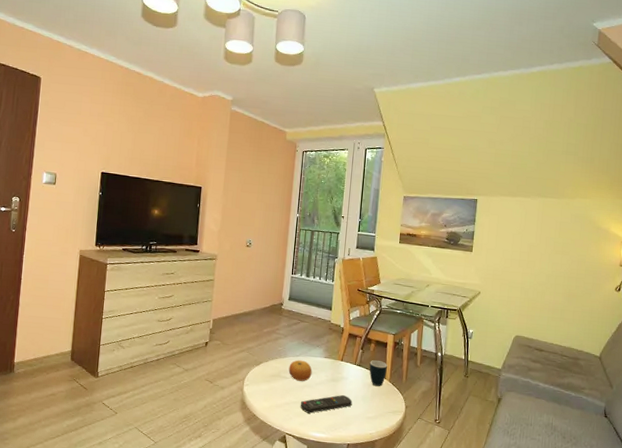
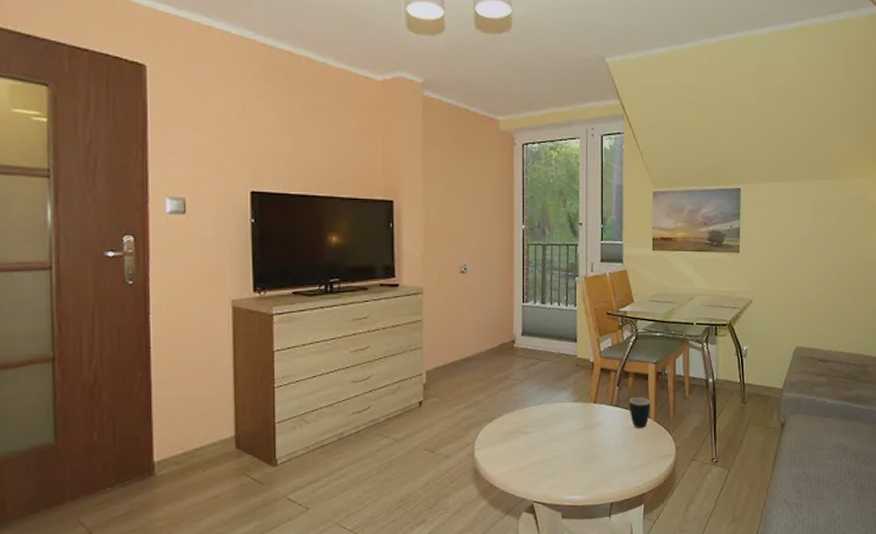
fruit: present [288,360,312,382] -> none [529,408,560,436]
remote control: present [300,394,353,413] -> none [548,444,612,473]

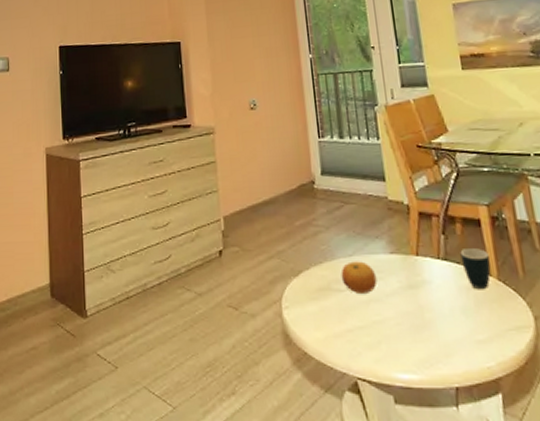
fruit: none [529,408,560,436] -> present [341,261,377,295]

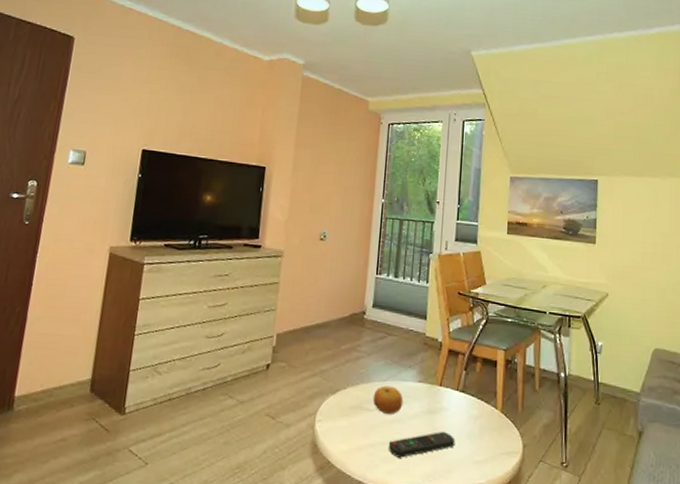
remote control: none [368,307,449,343] -> present [388,431,456,458]
mug: present [460,248,491,290] -> none [475,384,498,420]

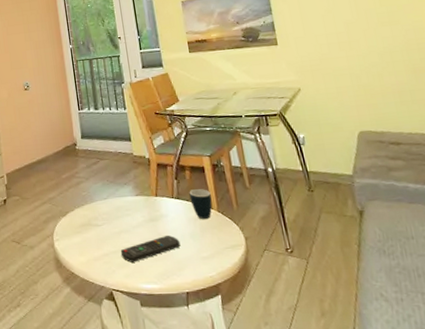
fruit: present [373,385,404,415] -> none [98,202,126,228]
mug: none [475,384,498,420] -> present [189,189,212,220]

